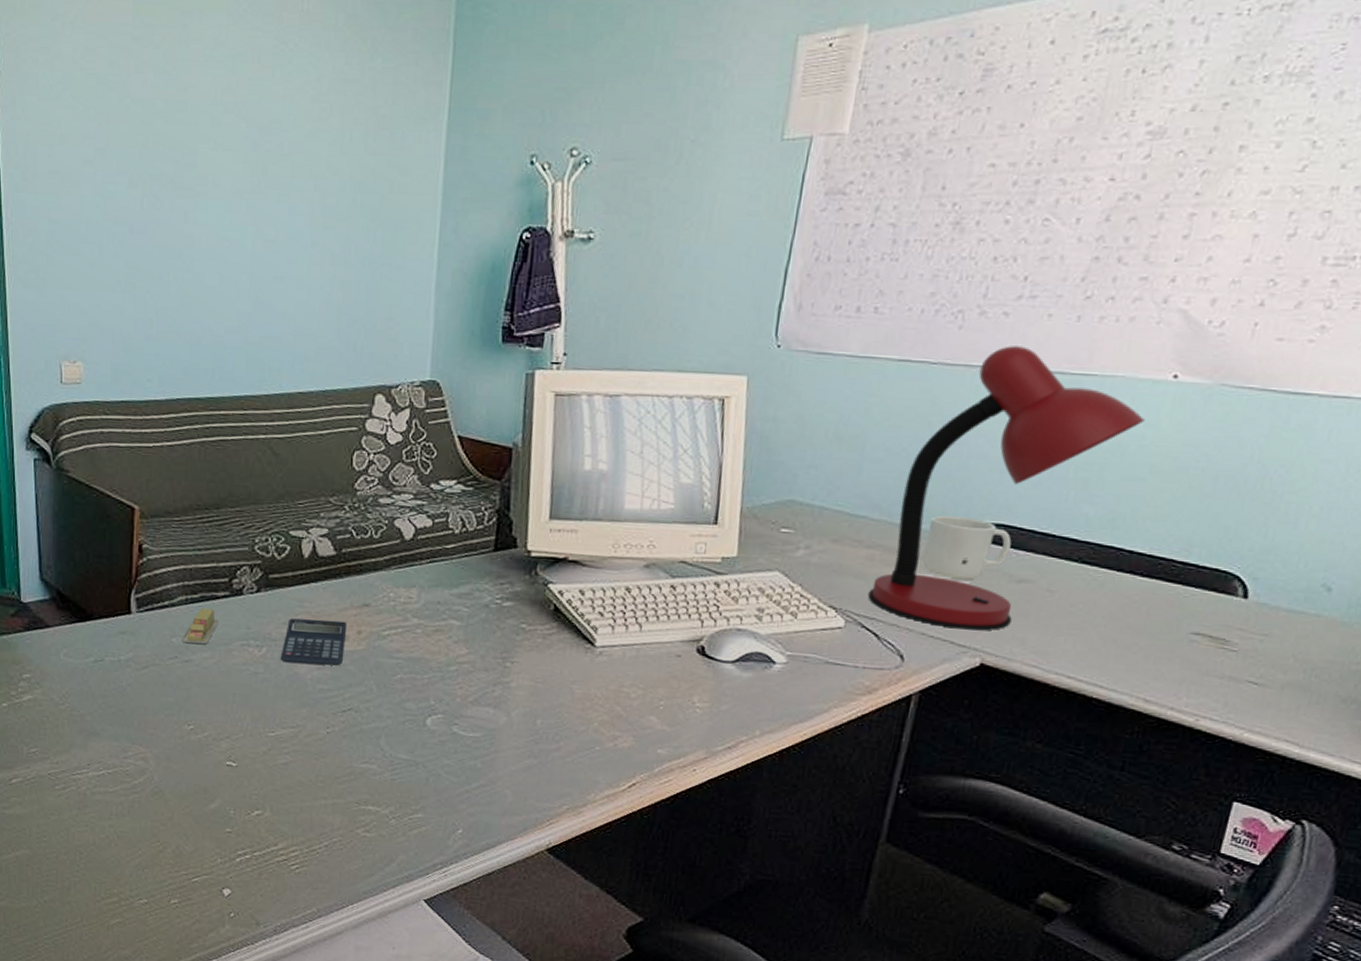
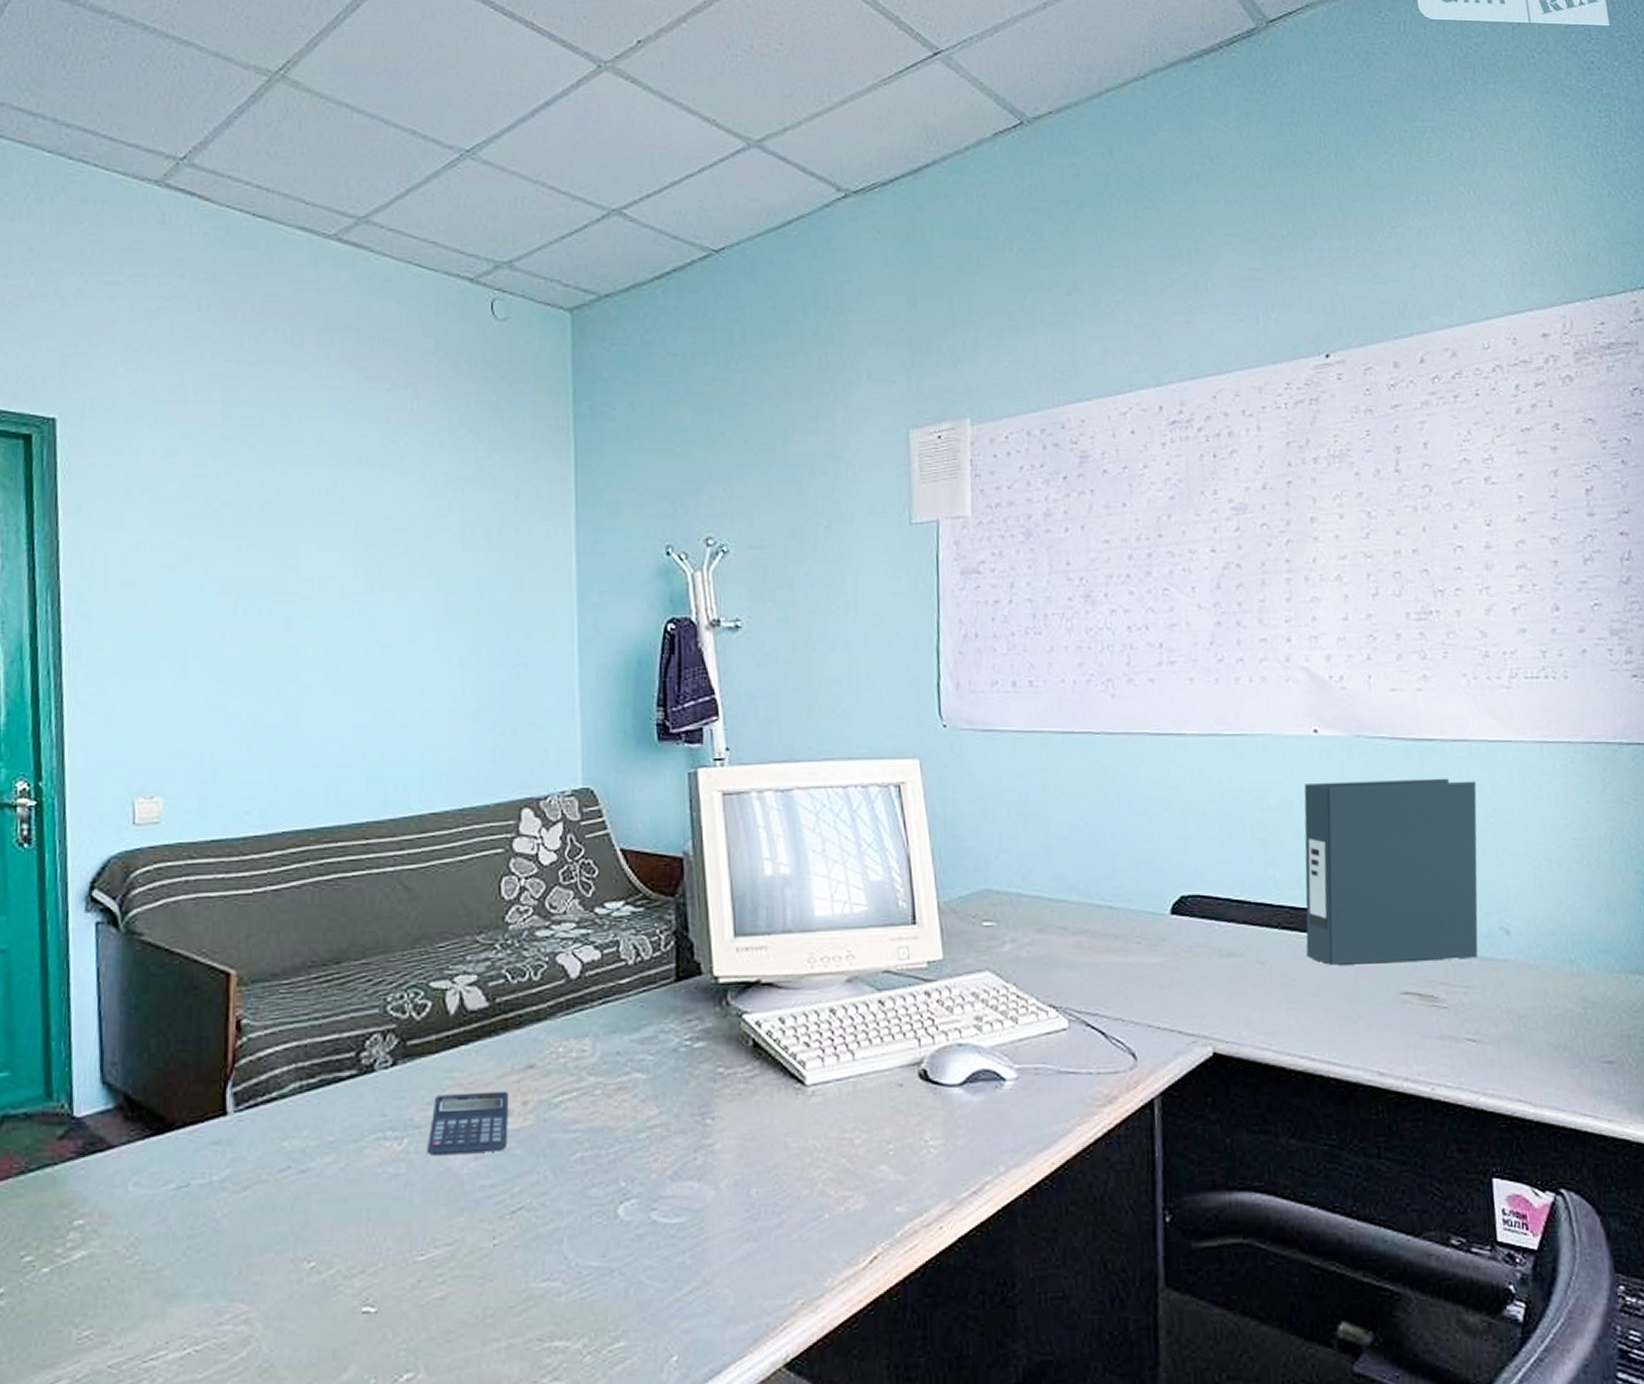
sticky notes: present [181,608,219,644] -> none [295,1096,344,1145]
desk lamp: present [868,346,1145,631] -> none [1085,711,1300,1016]
mug: present [923,515,1012,579] -> none [1128,890,1212,959]
binder: none [1101,428,1345,611] -> present [1304,778,1478,965]

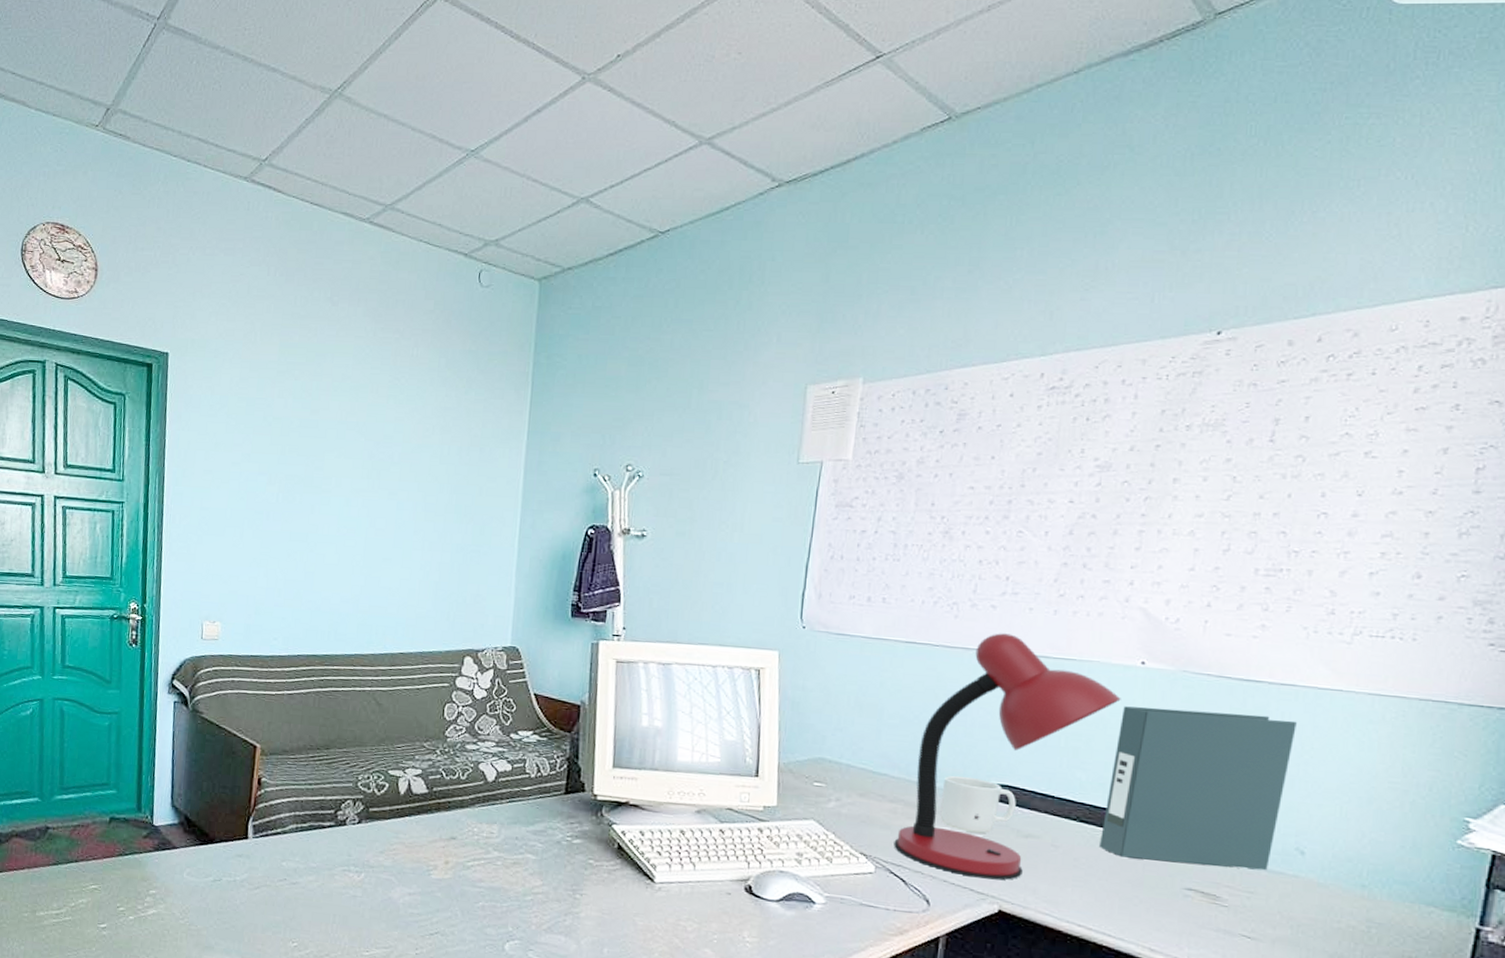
calculator: present [426,1091,509,1156] -> none [376,848,437,892]
desk lamp: none [1085,711,1300,1016] -> present [894,633,1121,880]
mug: none [1128,890,1212,959] -> present [940,775,1016,833]

